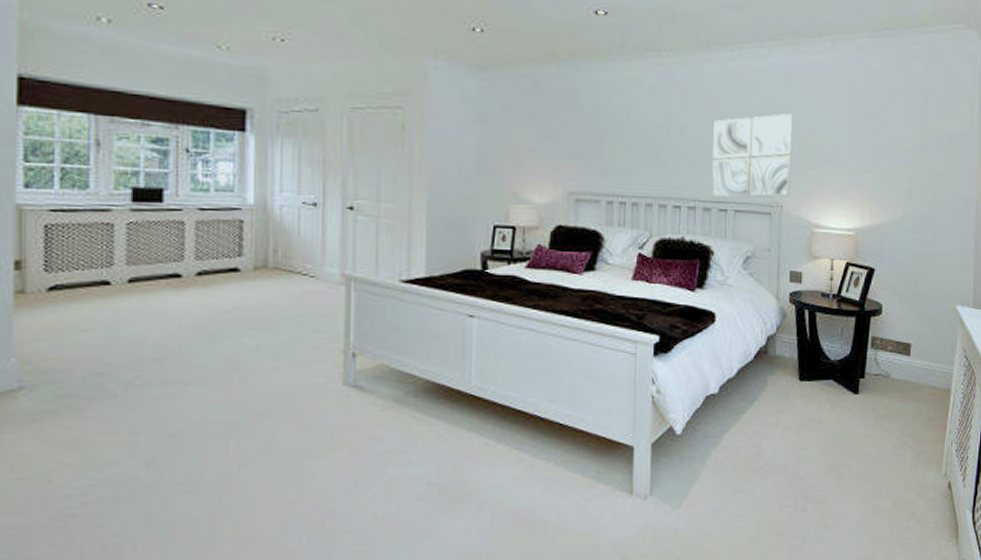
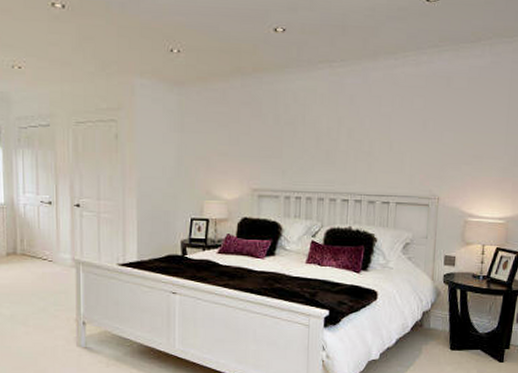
wall art: present [711,113,793,199] -> none [375,114,451,193]

